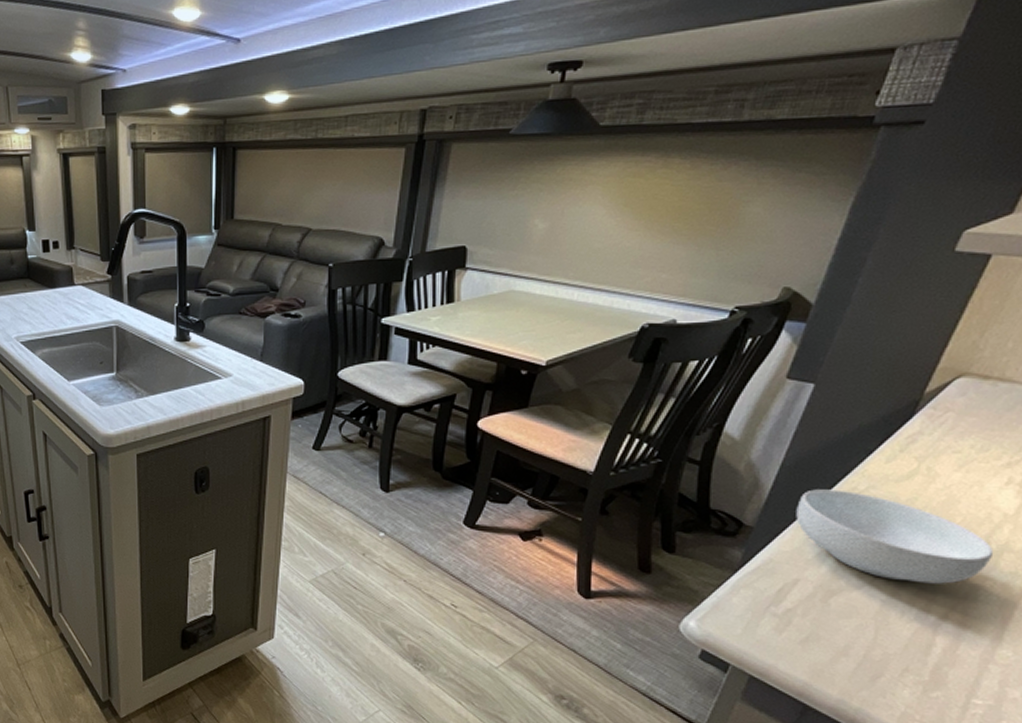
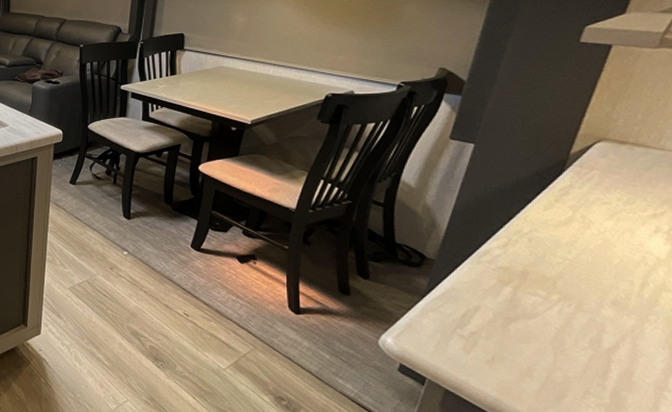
cereal bowl: present [796,489,994,584] -> none [470,230,653,317]

